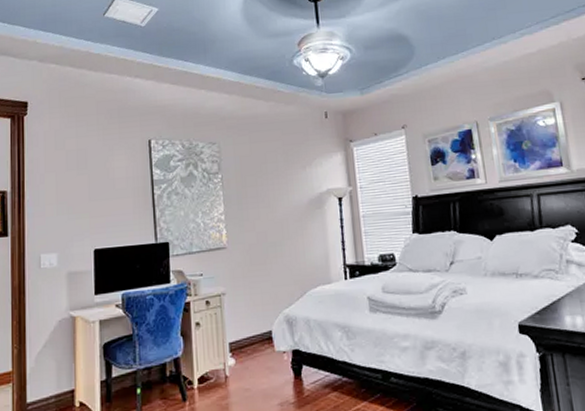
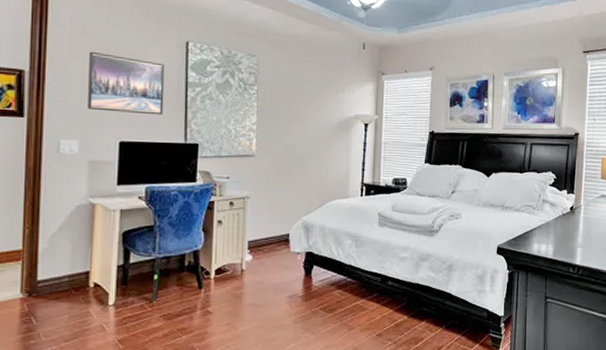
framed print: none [62,163,133,221] -> present [88,51,165,115]

